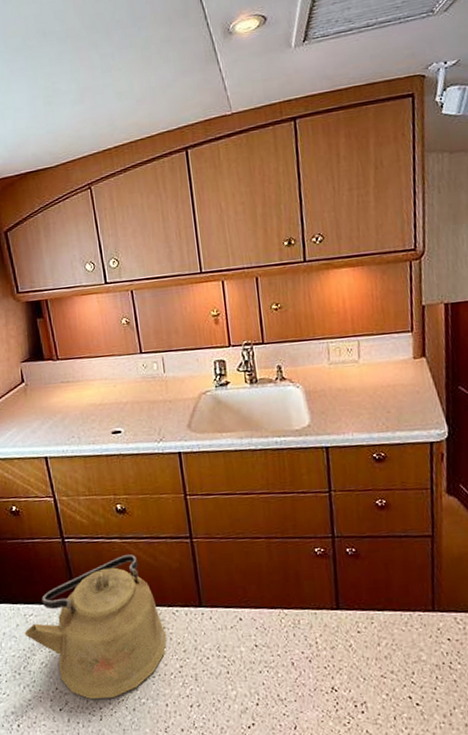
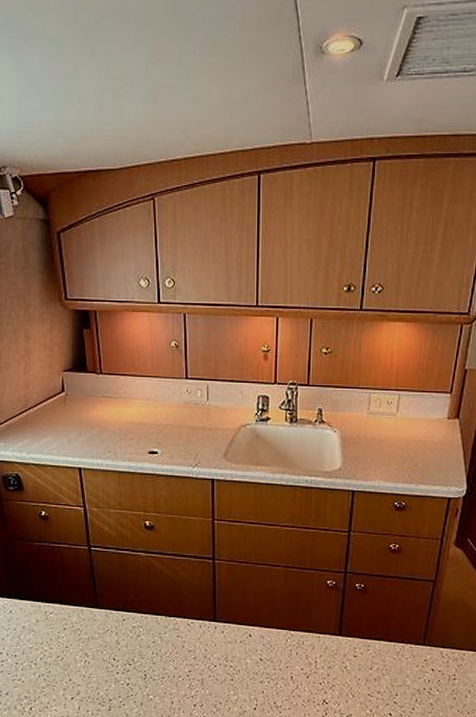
kettle: present [24,554,167,699] -> none [43,568,180,692]

